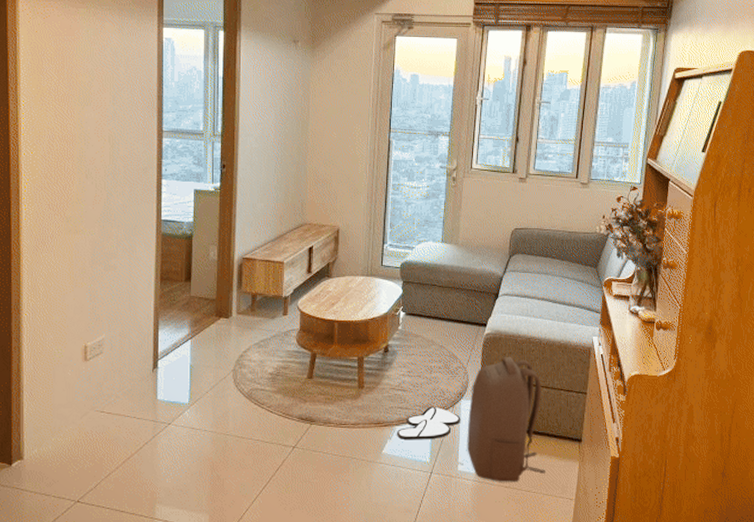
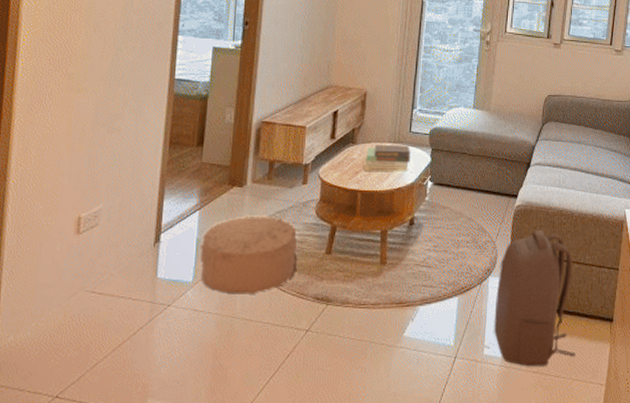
pouf: none [193,344,283,415] -> present [200,215,298,295]
books: none [338,277,383,304] -> present [363,144,410,172]
slippers: present [397,406,461,439] -> none [420,284,488,321]

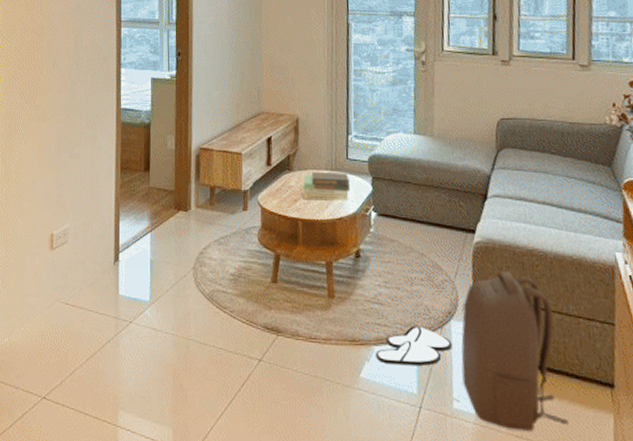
pouf: present [200,215,298,295] -> none [153,239,246,318]
slippers: none [420,284,488,321] -> present [376,325,453,366]

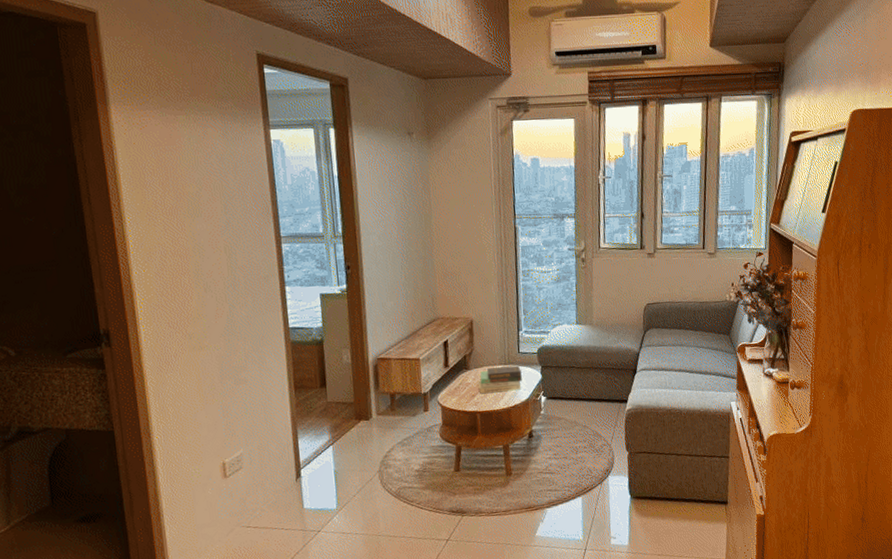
slippers: present [376,325,453,366] -> none [548,485,610,521]
backpack: present [461,270,568,431] -> none [616,429,695,551]

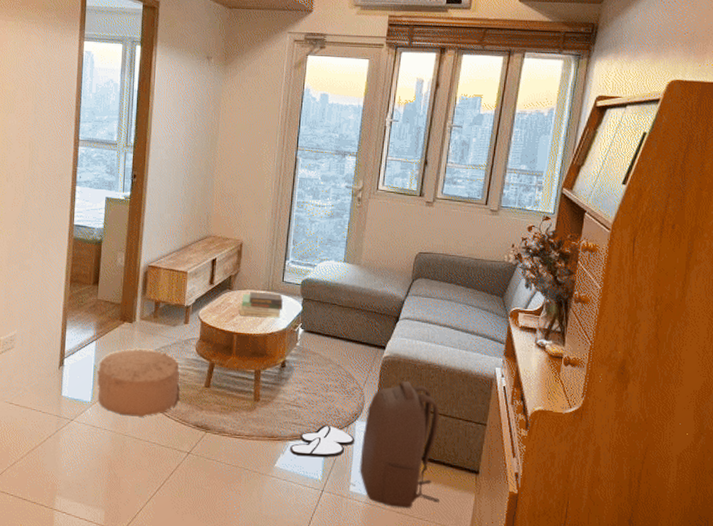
pouf: none [338,444,431,516] -> present [96,348,181,417]
slippers: none [548,485,610,521] -> present [290,424,355,457]
backpack: none [616,429,695,551] -> present [360,380,439,508]

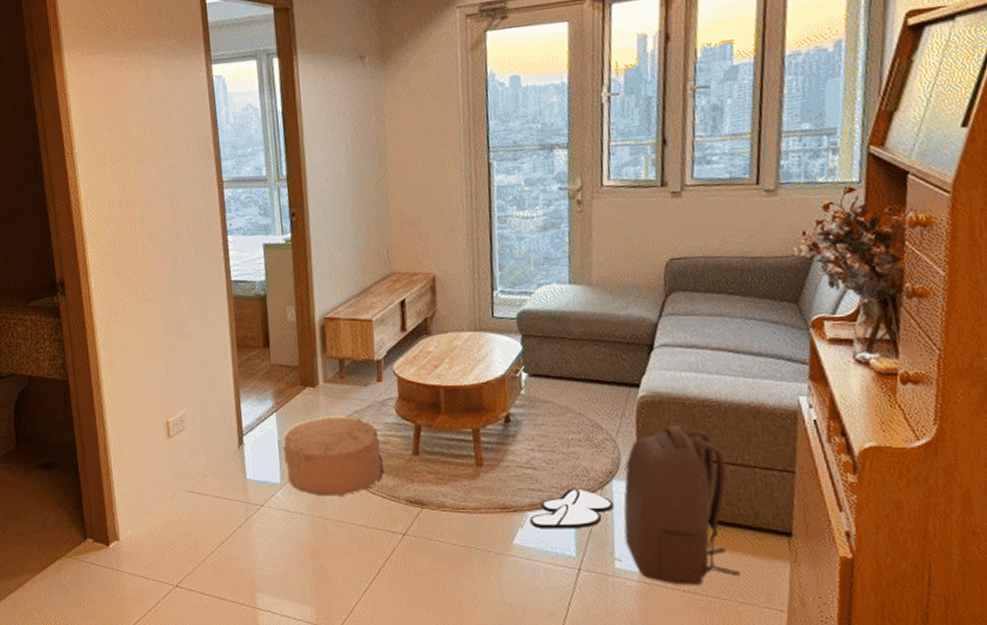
books: present [239,291,283,318] -> none [441,333,497,365]

